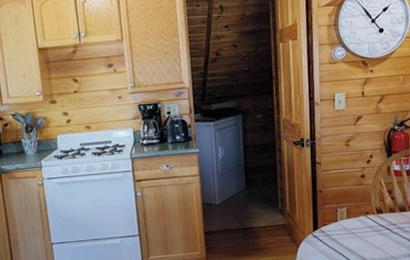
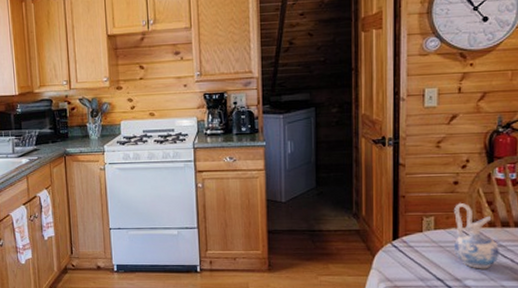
ceramic pitcher: none [362,193,398,250] -> present [453,203,499,269]

